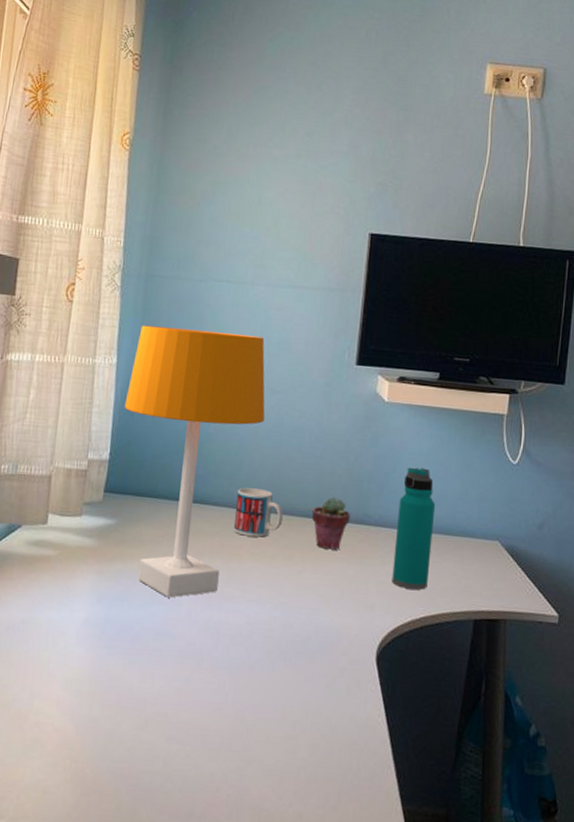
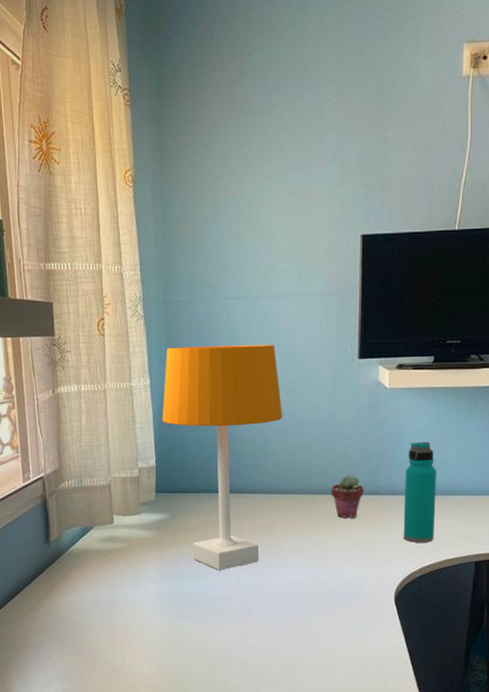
mug: present [233,487,283,537] -> none [266,475,307,515]

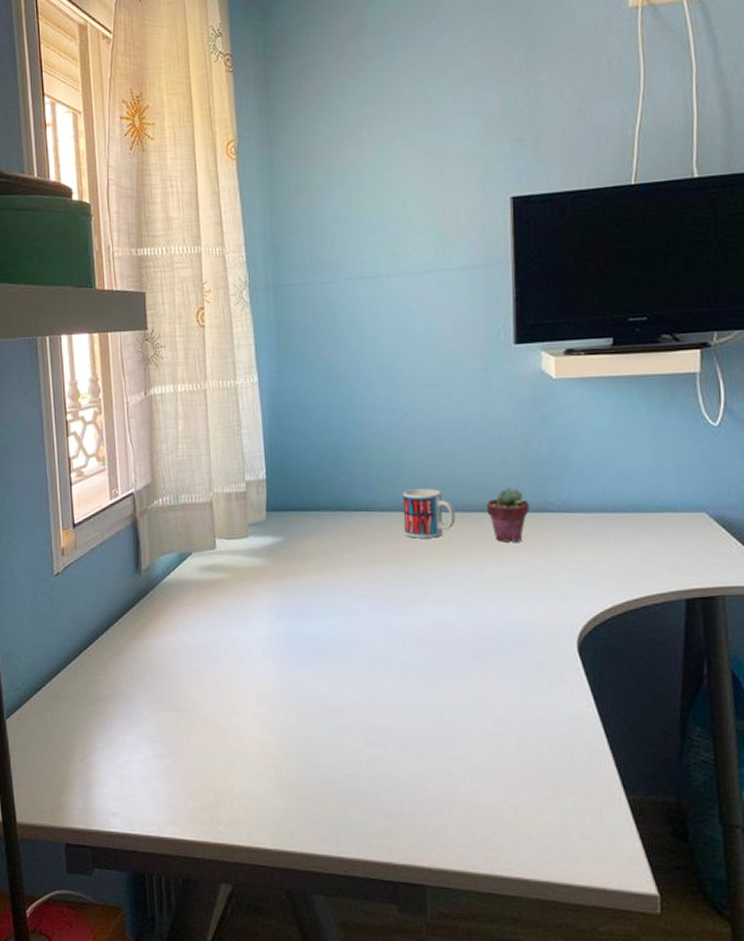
desk lamp: present [162,345,283,570] -> none [273,331,422,607]
mug: none [266,475,307,515] -> present [402,489,456,538]
water bottle: present [403,442,437,543] -> none [583,444,627,574]

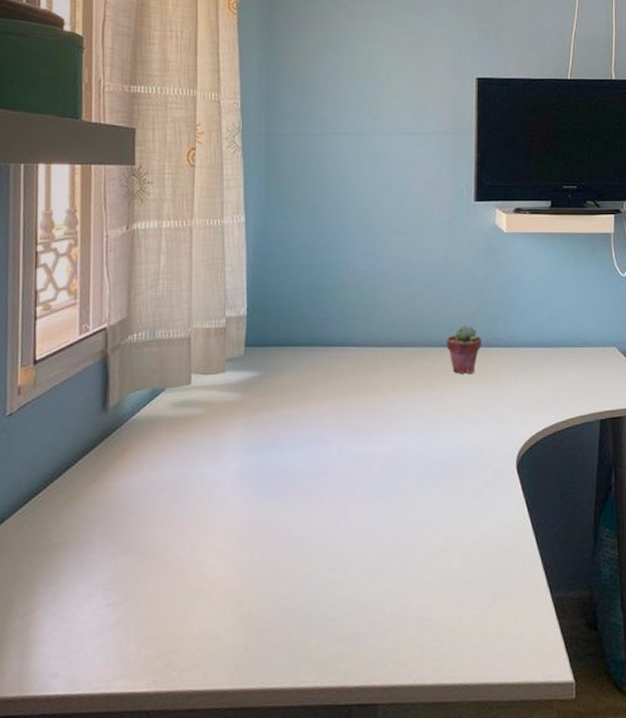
mug: present [402,489,456,538] -> none [374,326,420,371]

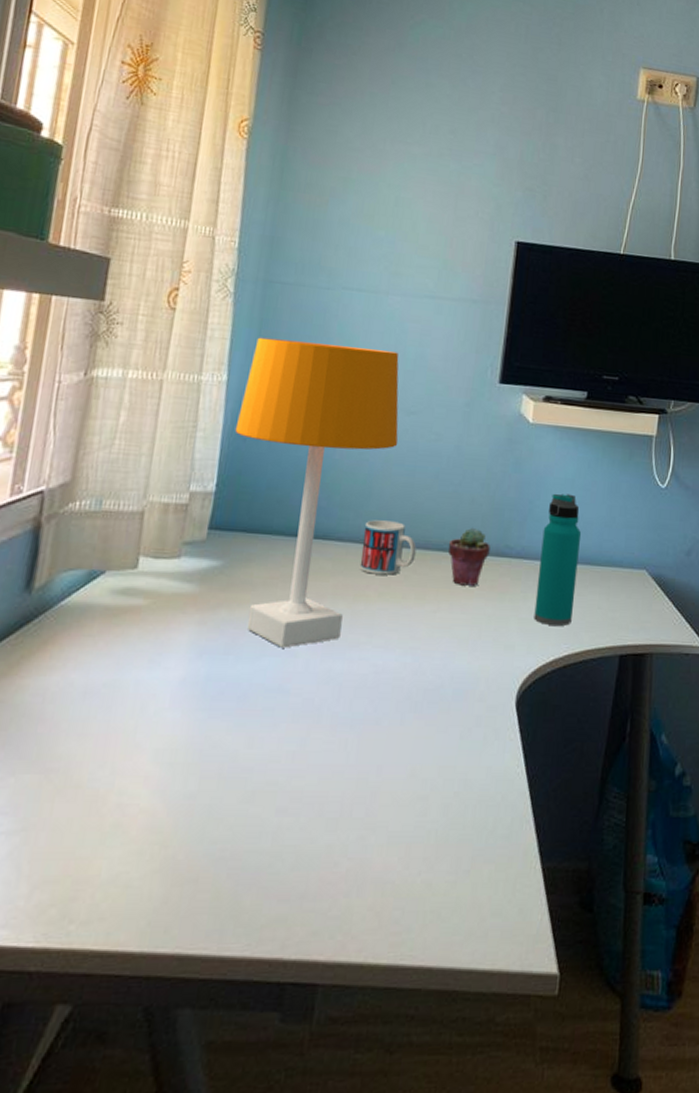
desk lamp: none [257,182,395,438] -> present [235,337,399,648]
mug: none [374,326,420,371] -> present [359,520,417,575]
water bottle: none [524,289,558,400] -> present [534,493,582,626]

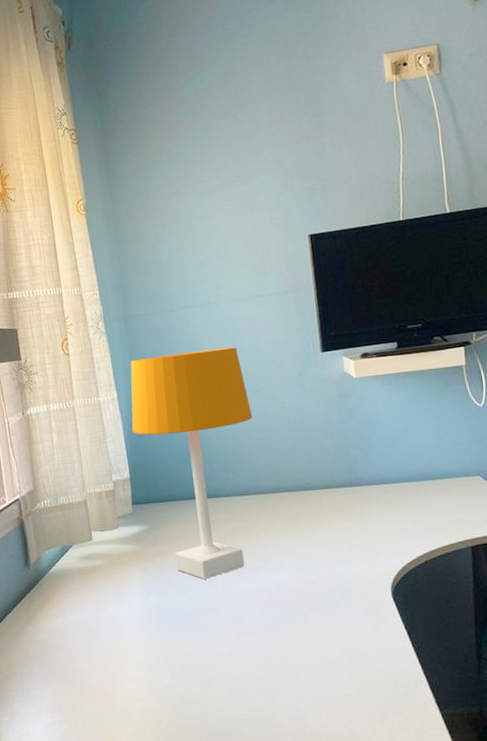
mug: present [359,520,417,575] -> none [242,474,287,517]
potted succulent: present [448,527,490,586] -> none [309,468,344,514]
water bottle: present [534,493,582,626] -> none [384,427,424,533]

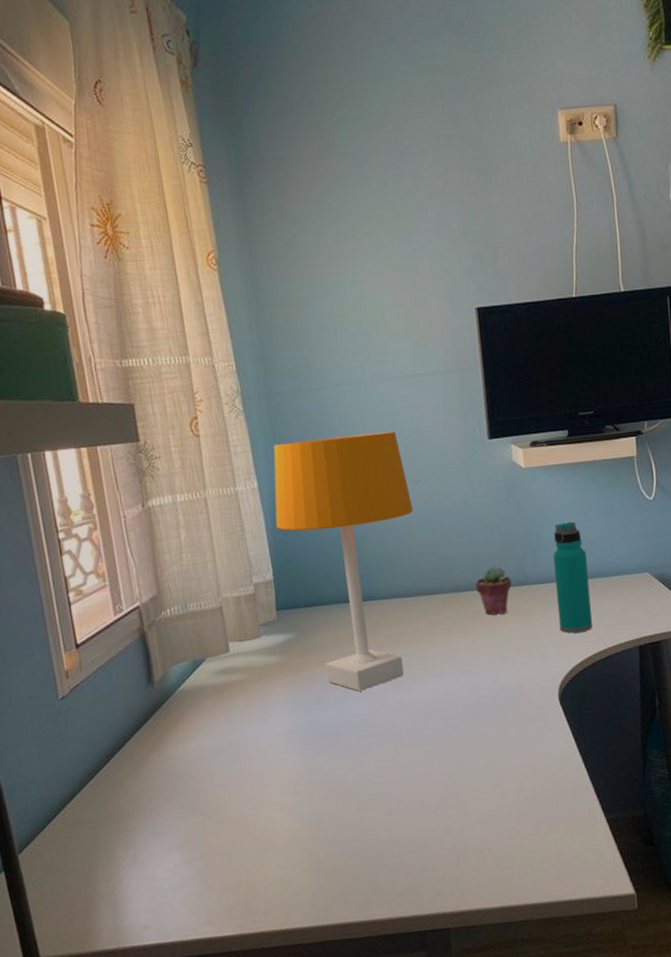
potted succulent: none [309,468,344,514] -> present [475,566,512,615]
water bottle: none [384,427,424,533] -> present [553,521,593,634]

